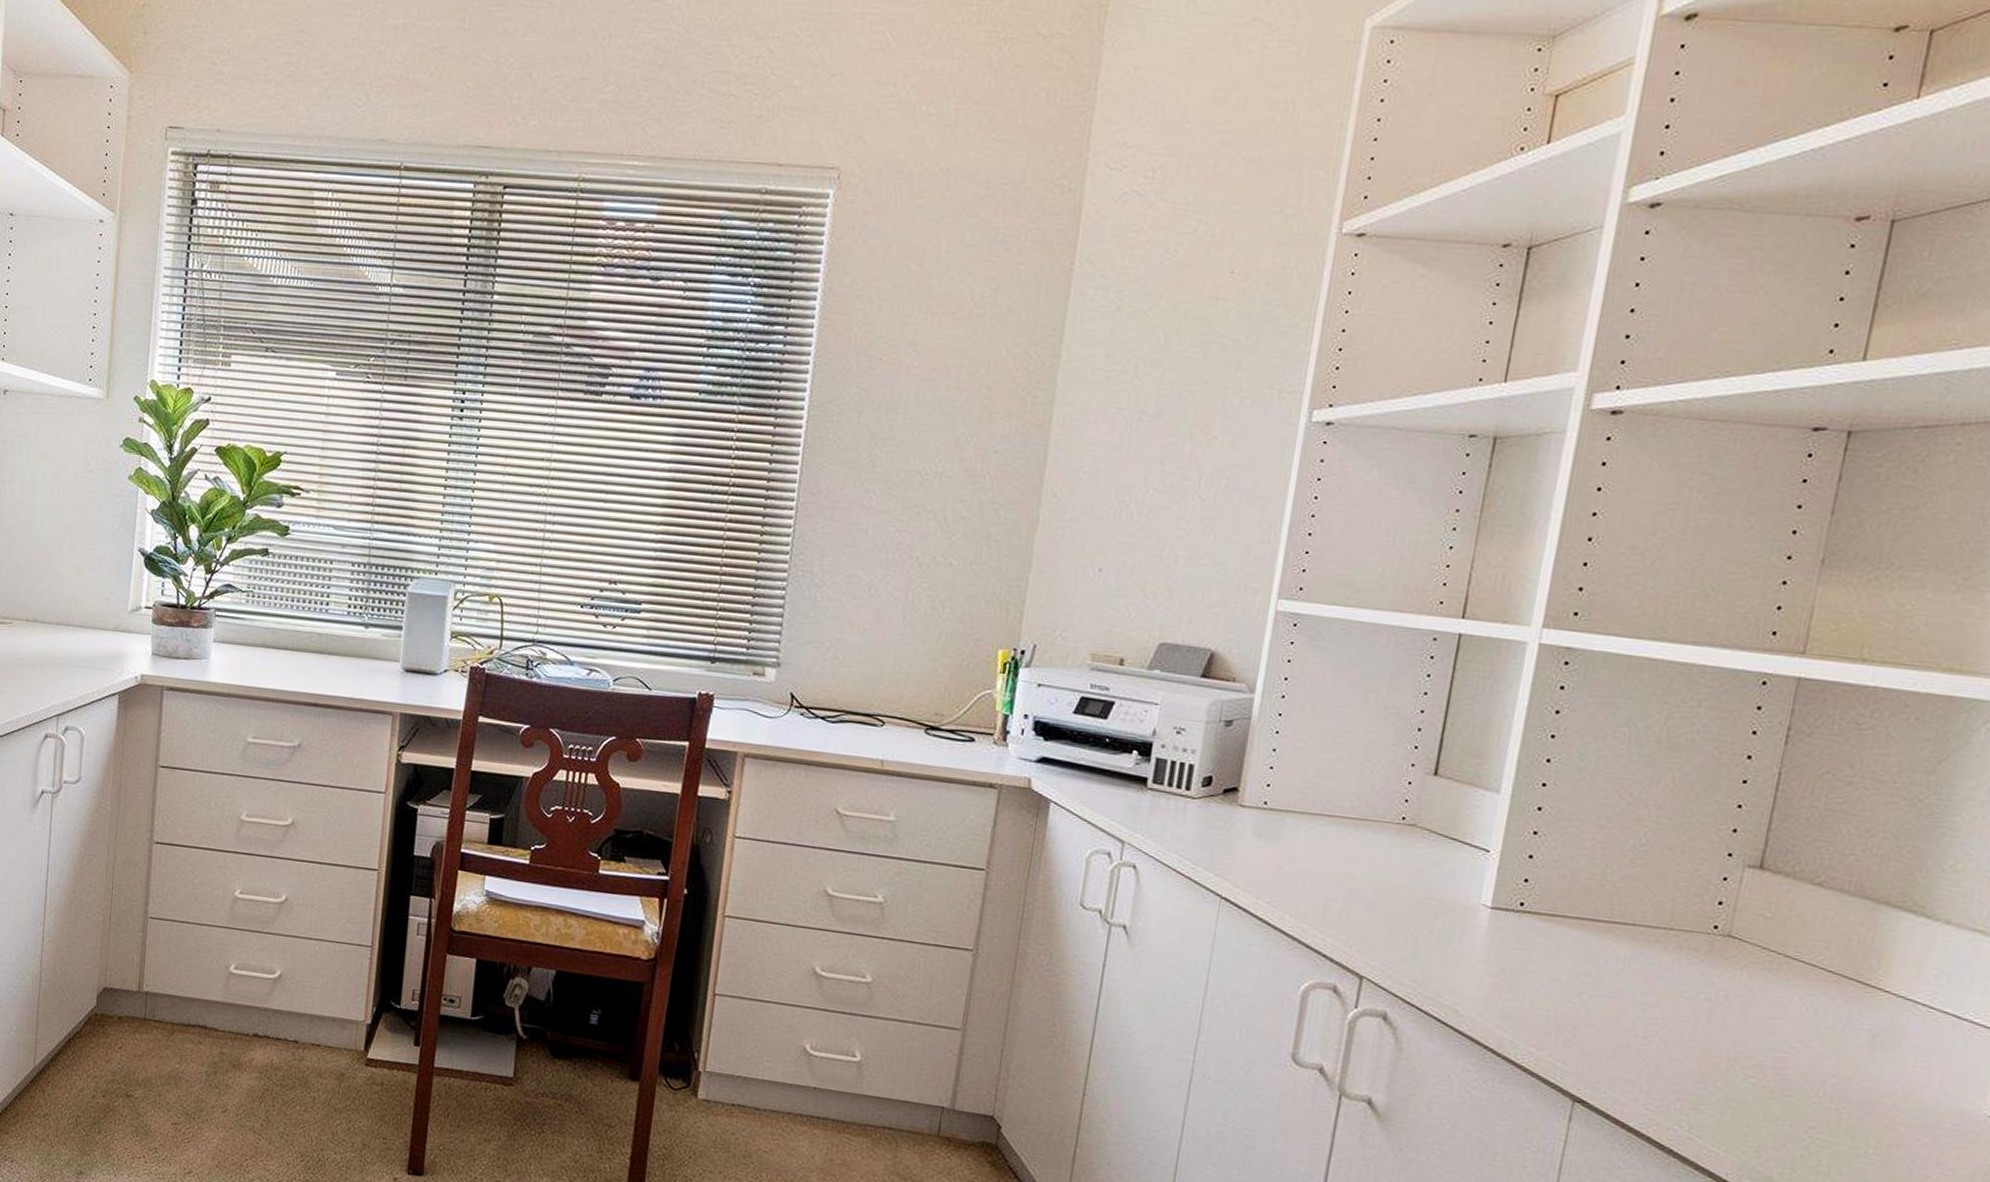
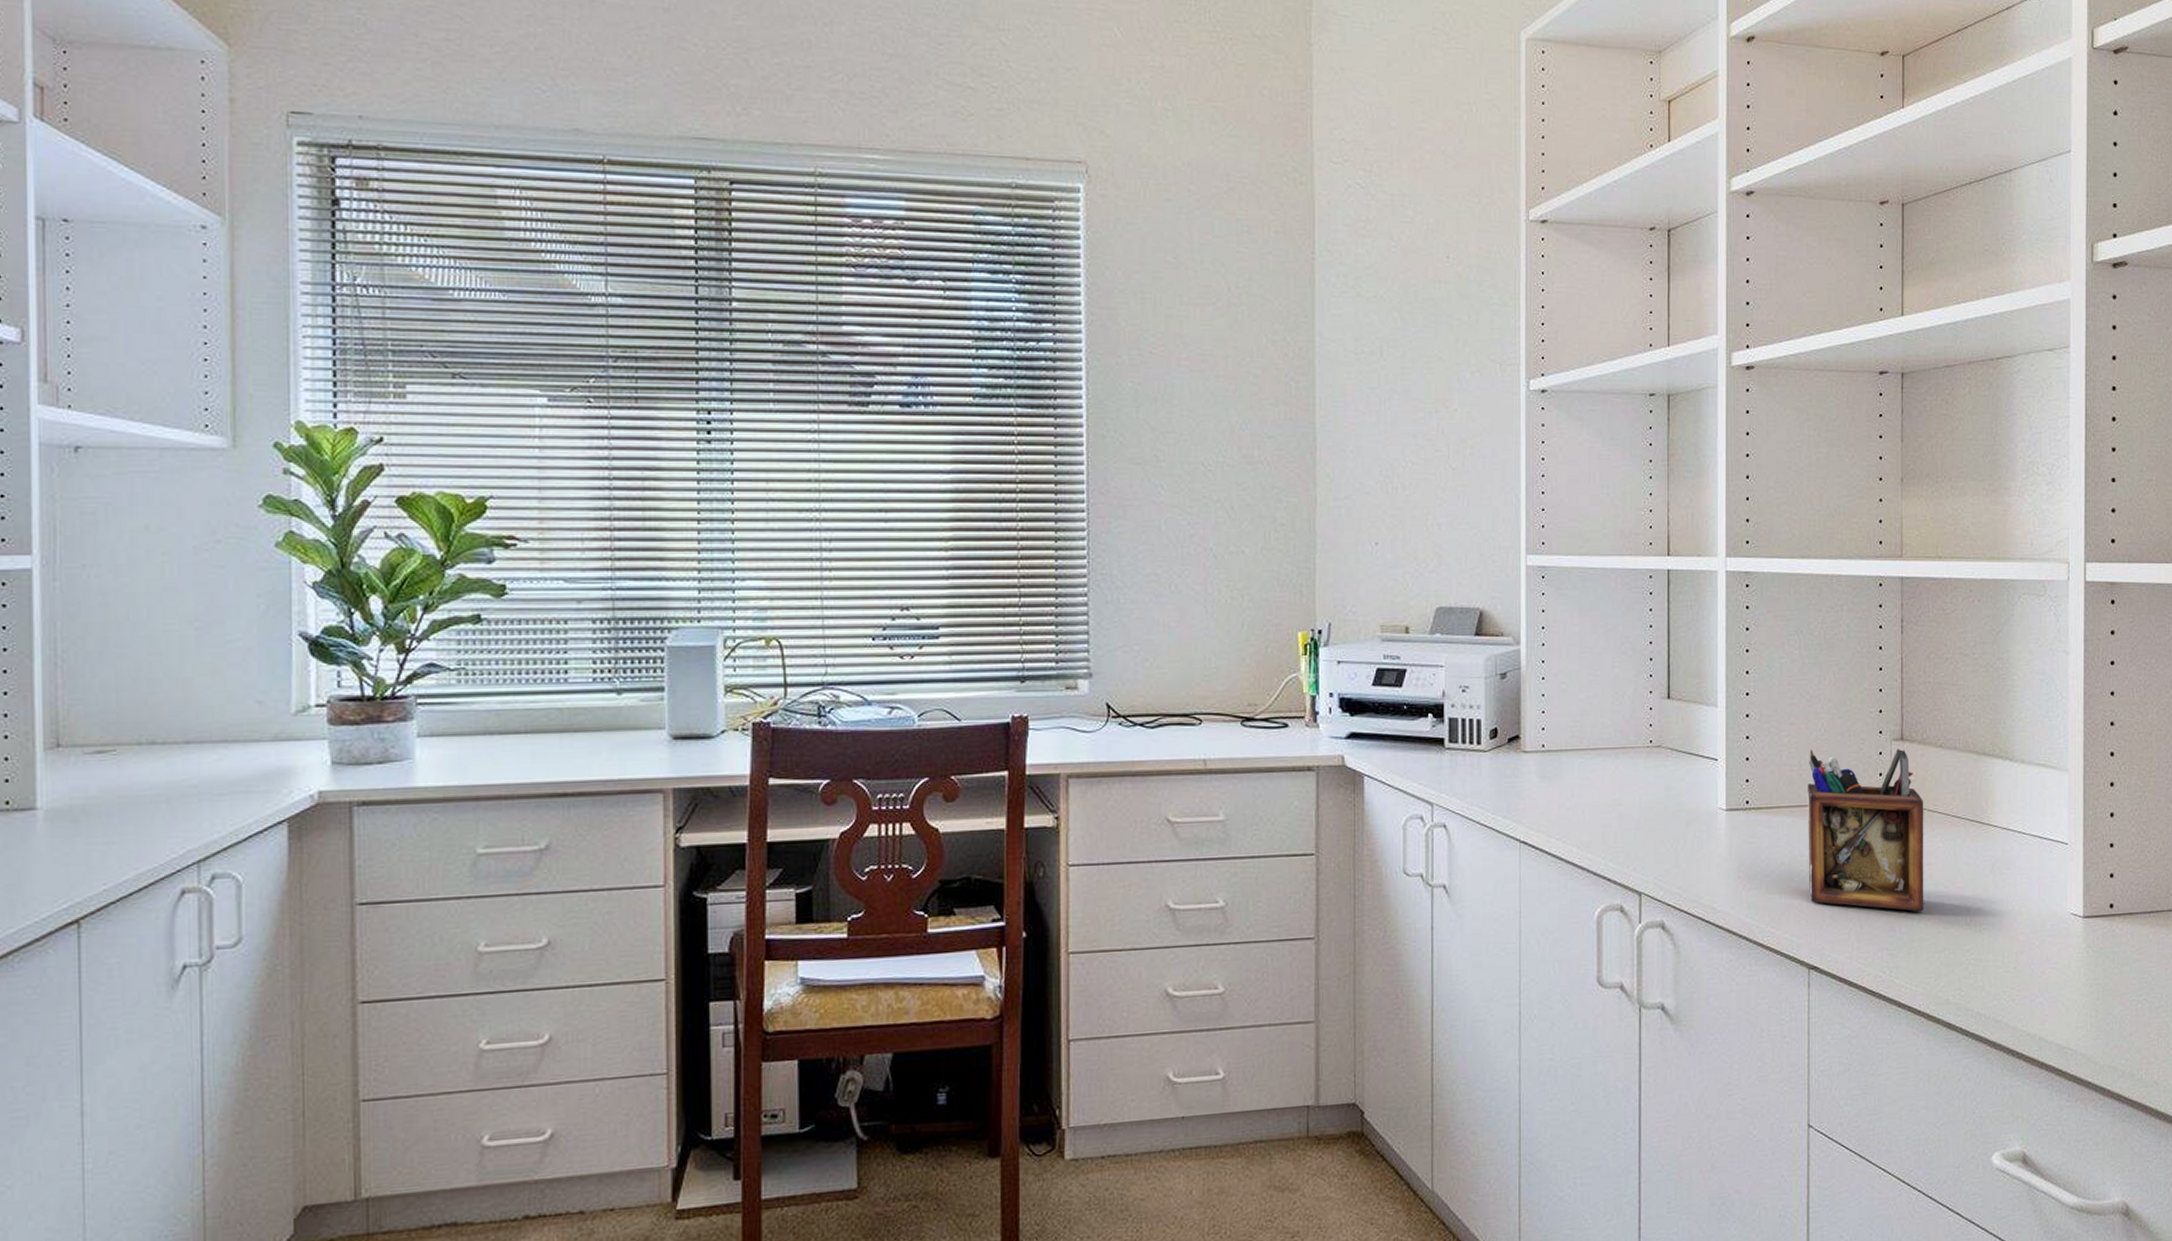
desk organizer: none [1590,858,1781,1070] -> present [1806,748,1924,912]

